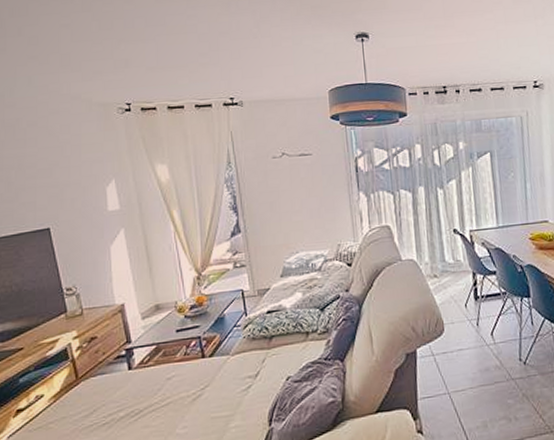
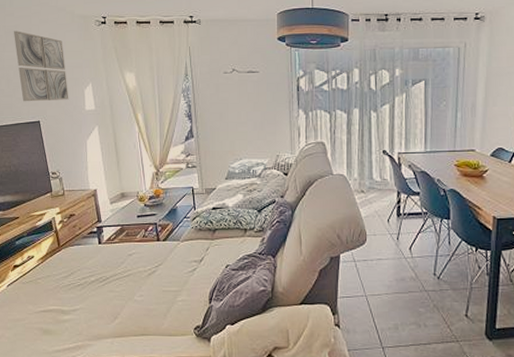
wall art: none [15,124,87,207] -> present [14,31,69,102]

